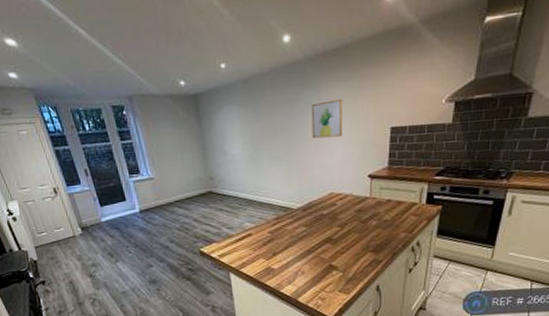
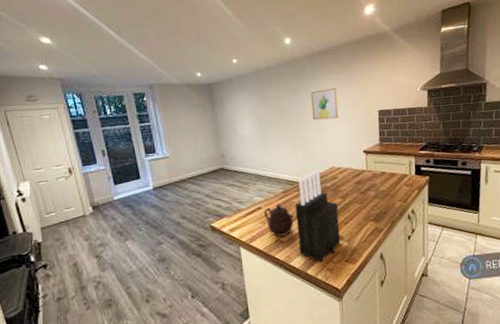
teapot: none [254,231,287,264] -> present [263,204,295,237]
knife block: none [288,195,335,292] -> present [295,169,340,263]

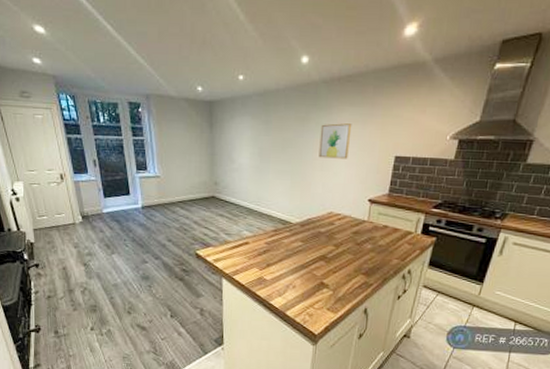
teapot: present [263,204,295,237] -> none [250,242,282,275]
knife block: present [295,169,340,263] -> none [281,212,329,307]

